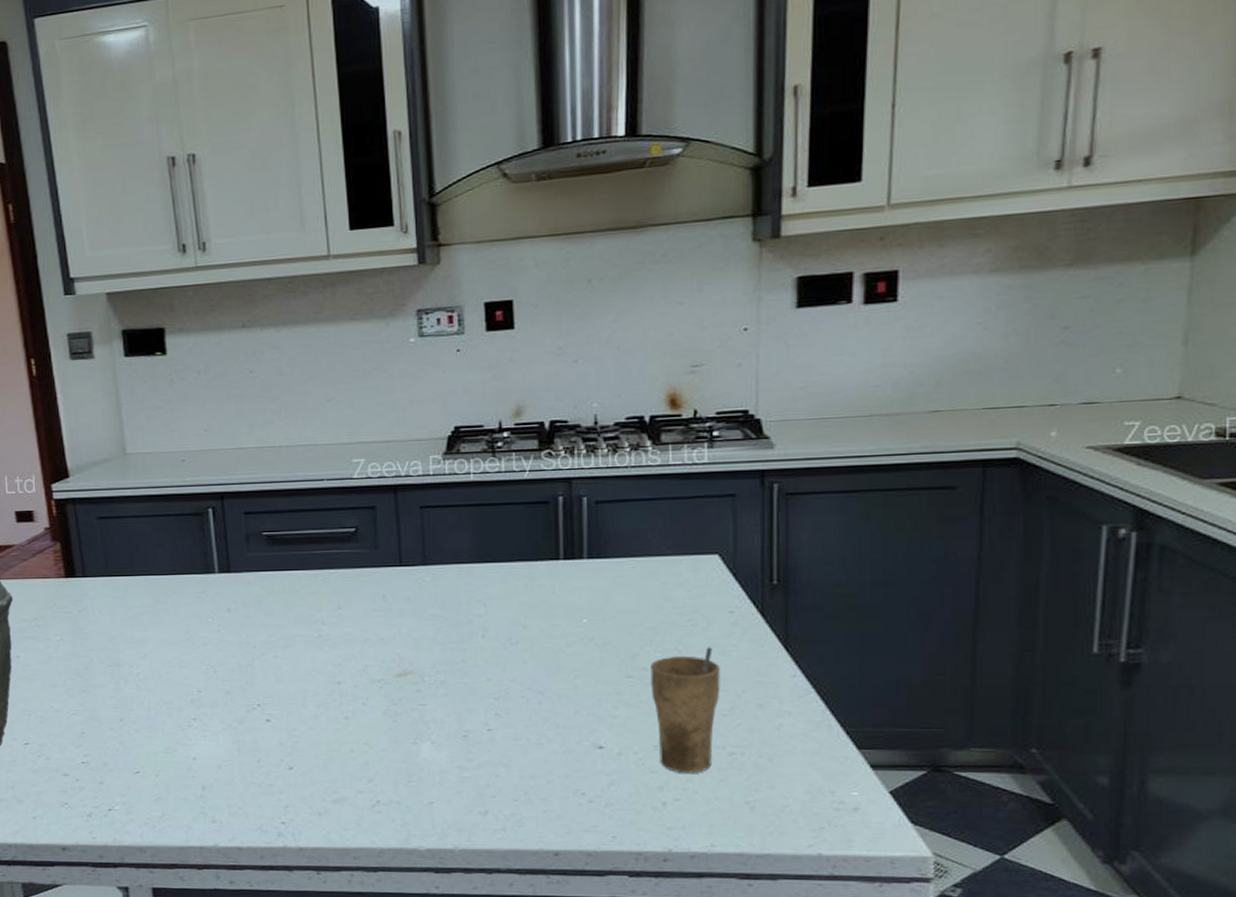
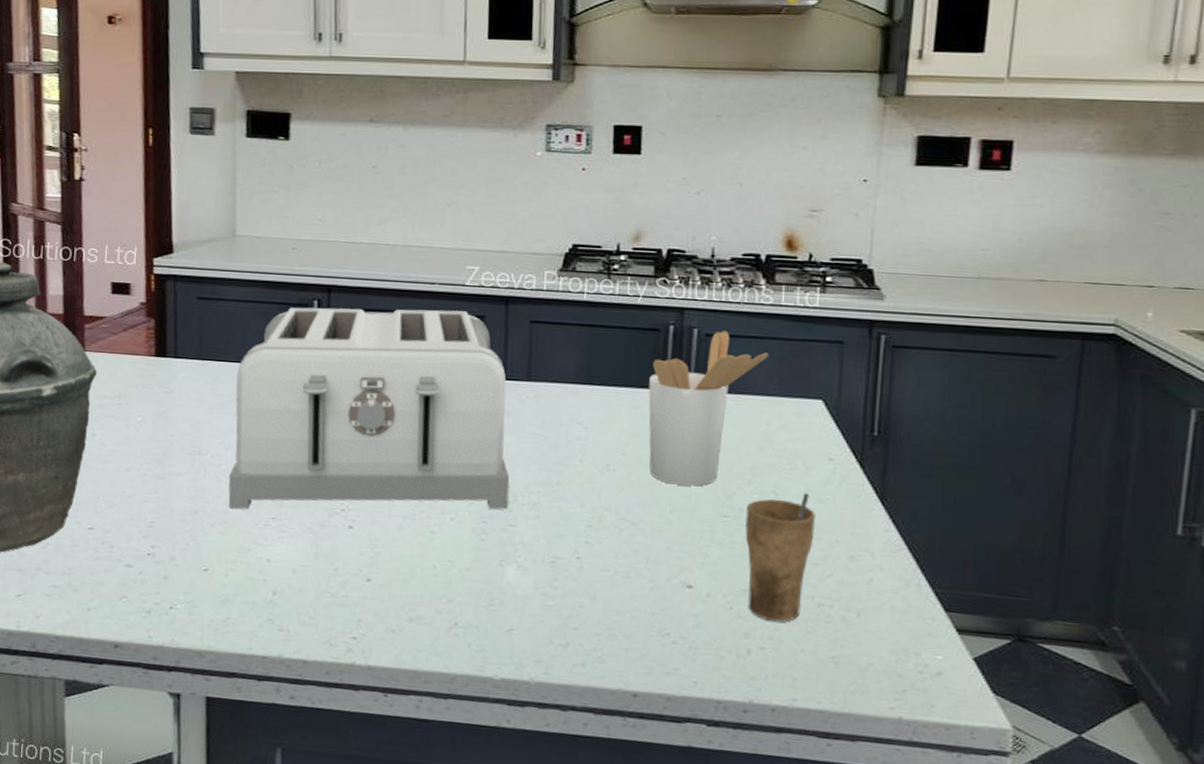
toaster: none [143,504,417,714] -> present [228,307,510,510]
utensil holder: none [543,496,661,651] -> present [648,331,769,486]

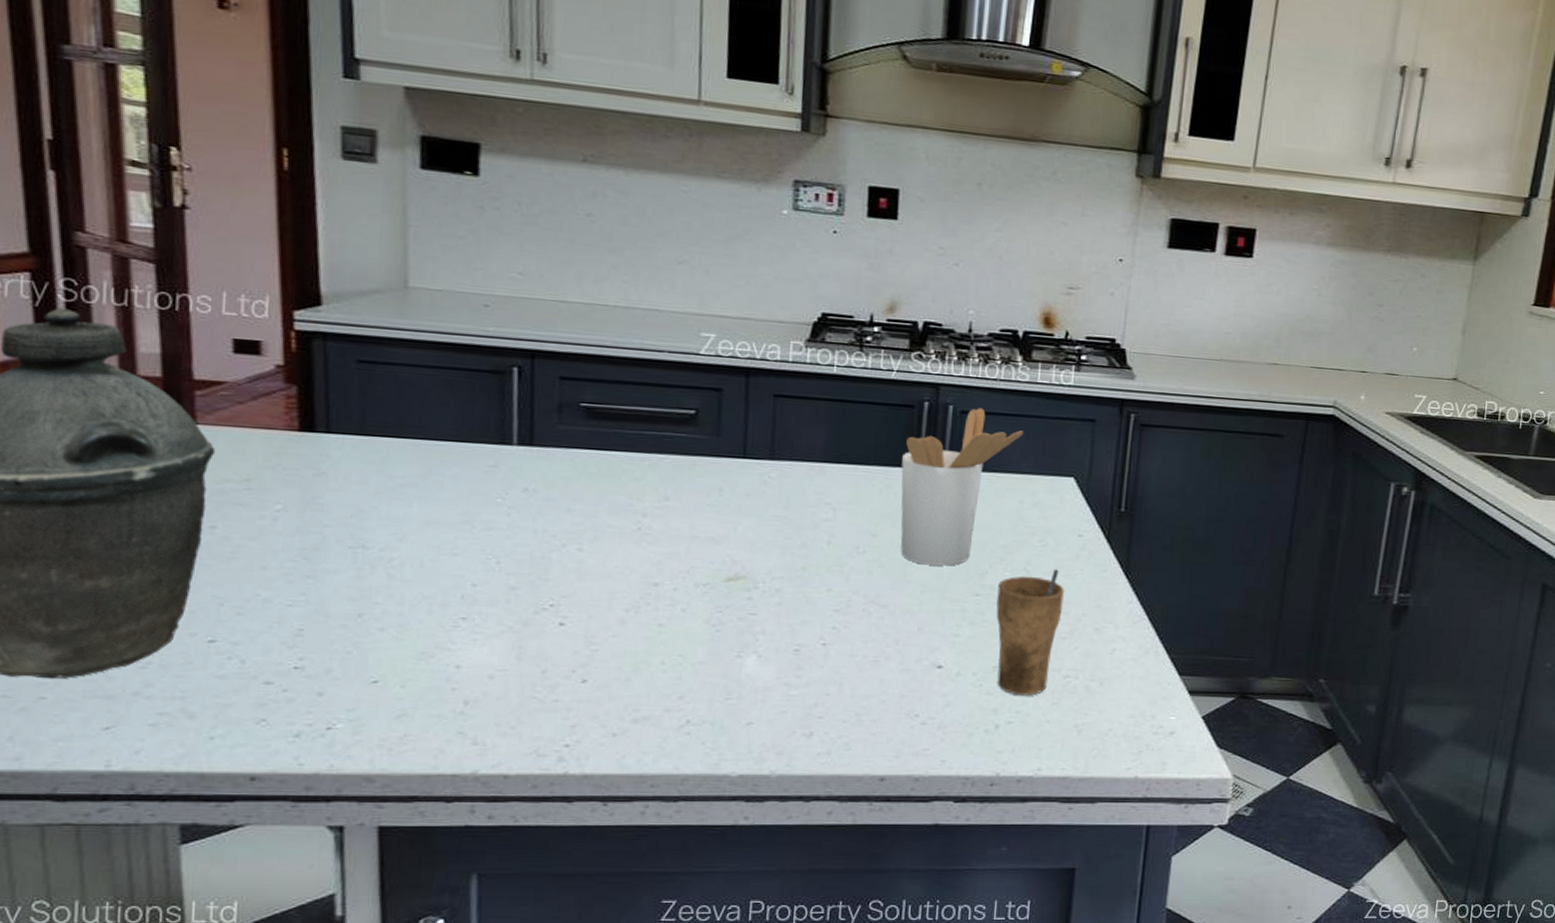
toaster: present [228,307,510,510] -> none [403,375,750,611]

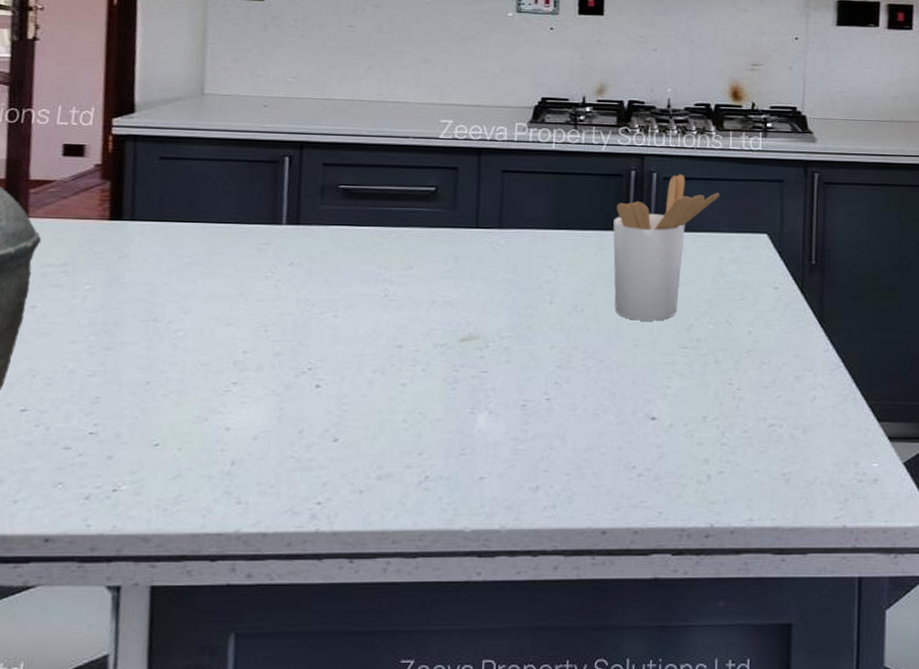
cup: present [996,569,1064,696] -> none [703,321,764,445]

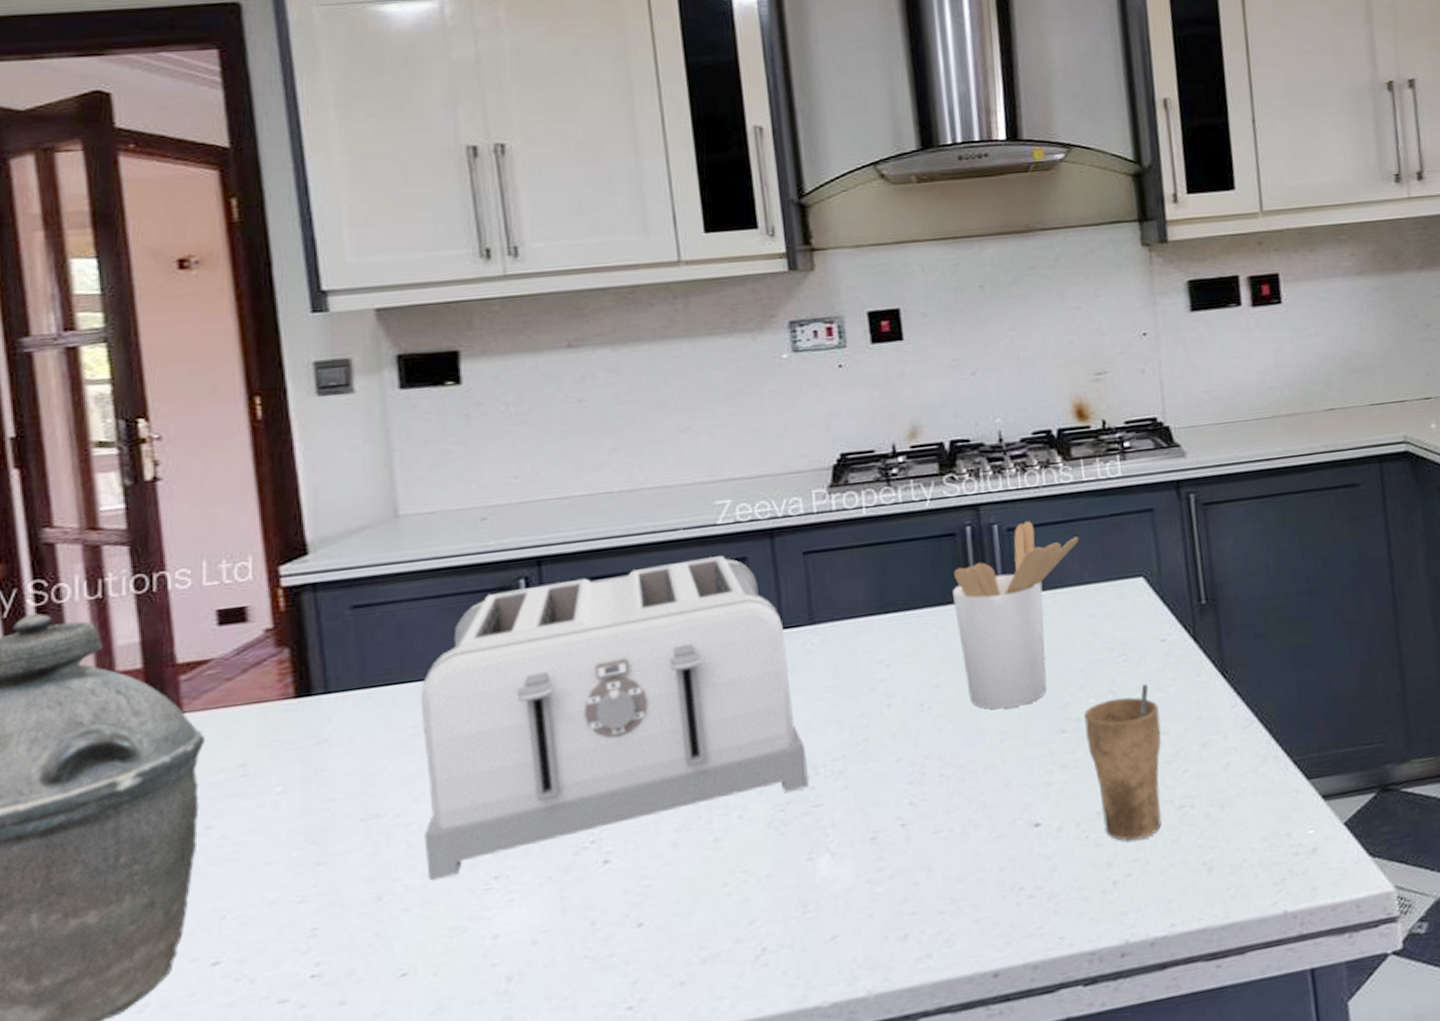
toaster: none [185,162,481,377] -> present [420,556,809,881]
cup: none [703,321,764,445] -> present [1084,684,1162,841]

